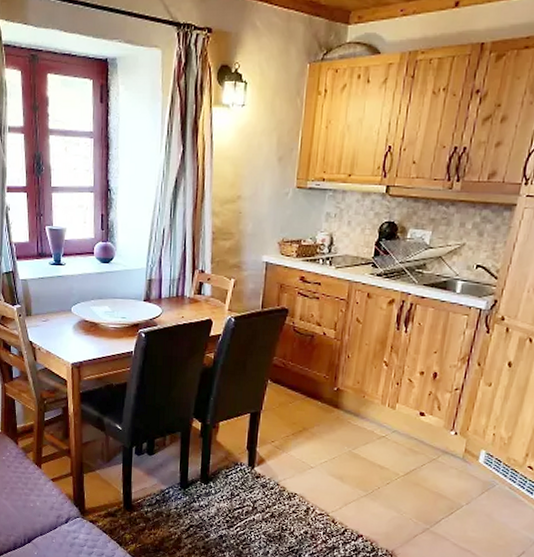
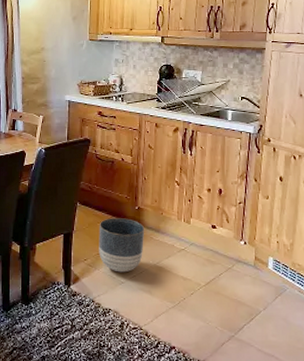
planter: none [288,398,343,457] -> present [99,218,145,273]

